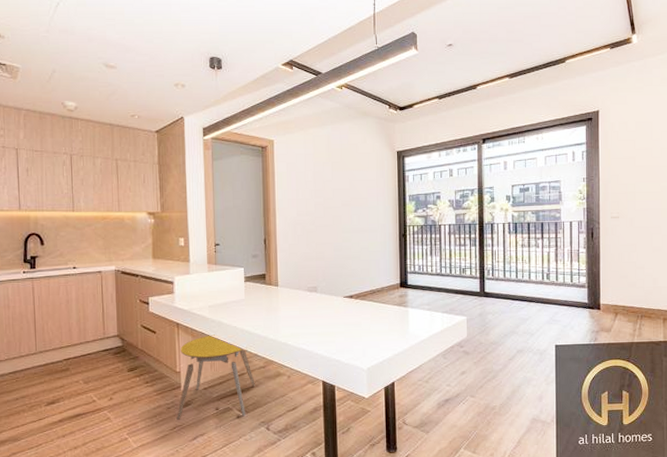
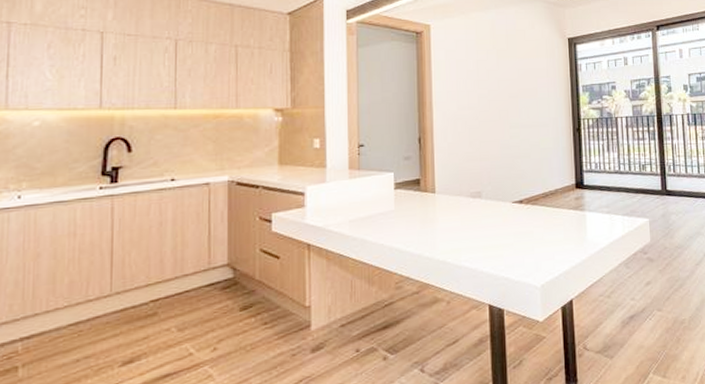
stool: present [176,335,256,420] -> none [304,256,408,370]

